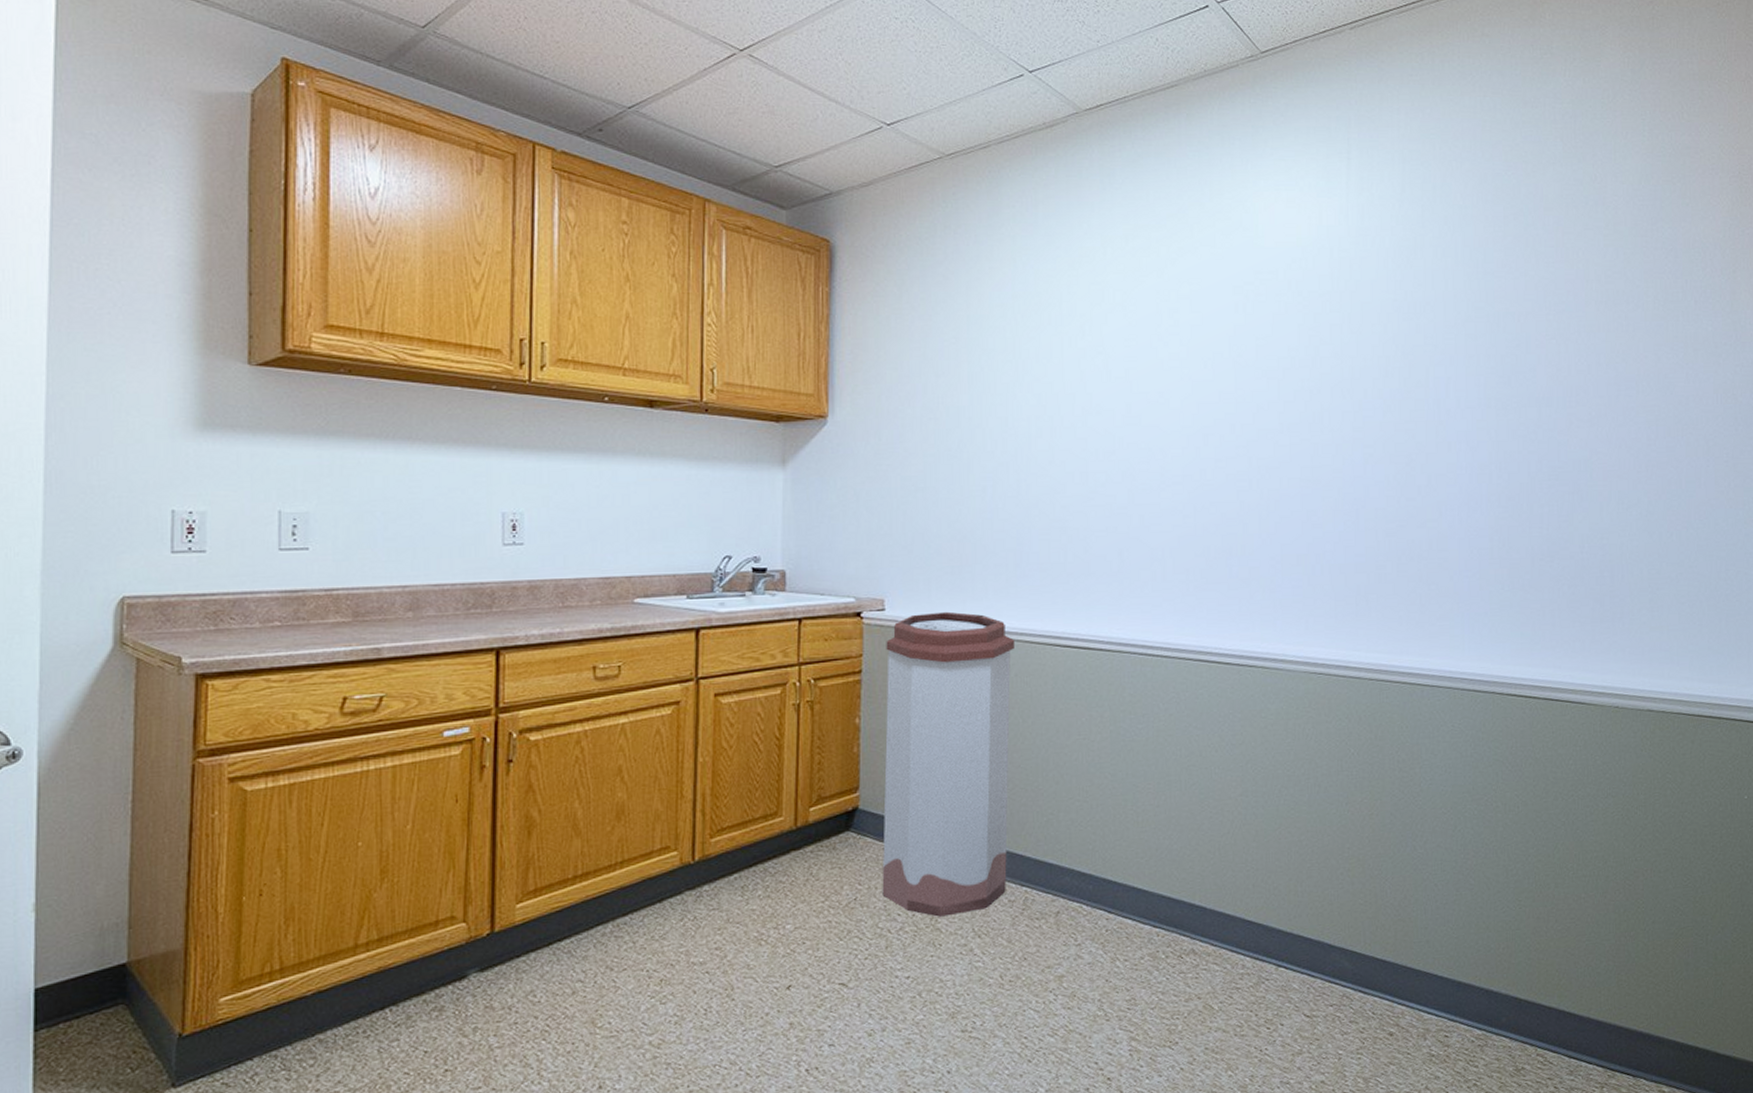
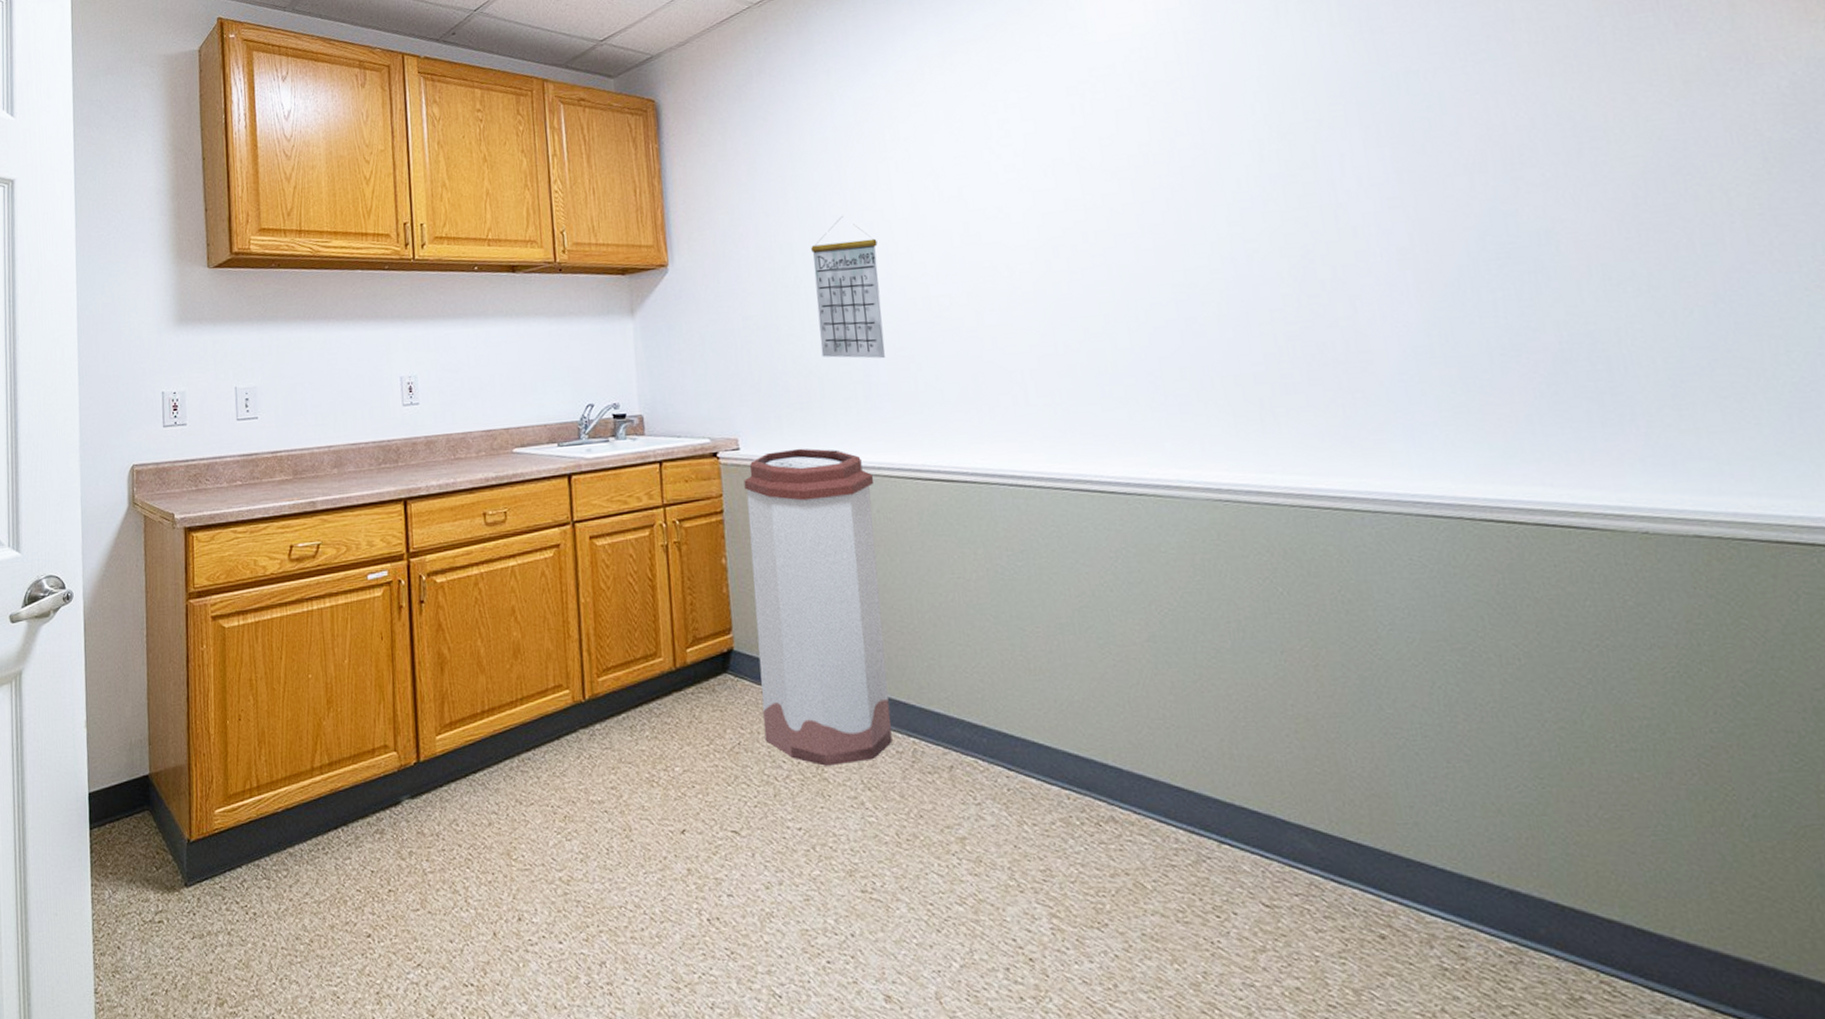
calendar: none [977,385,1044,529] -> present [811,216,885,359]

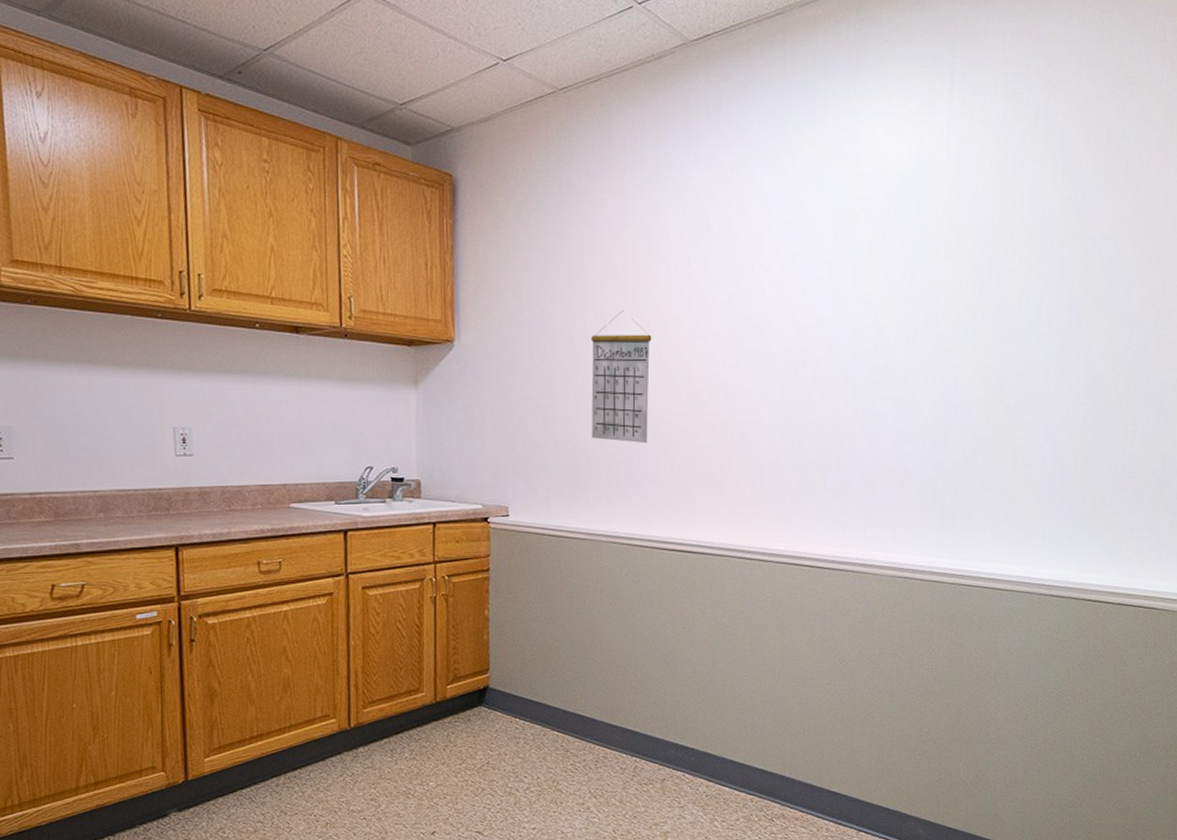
trash can: present [744,448,893,766] -> none [510,518,626,780]

